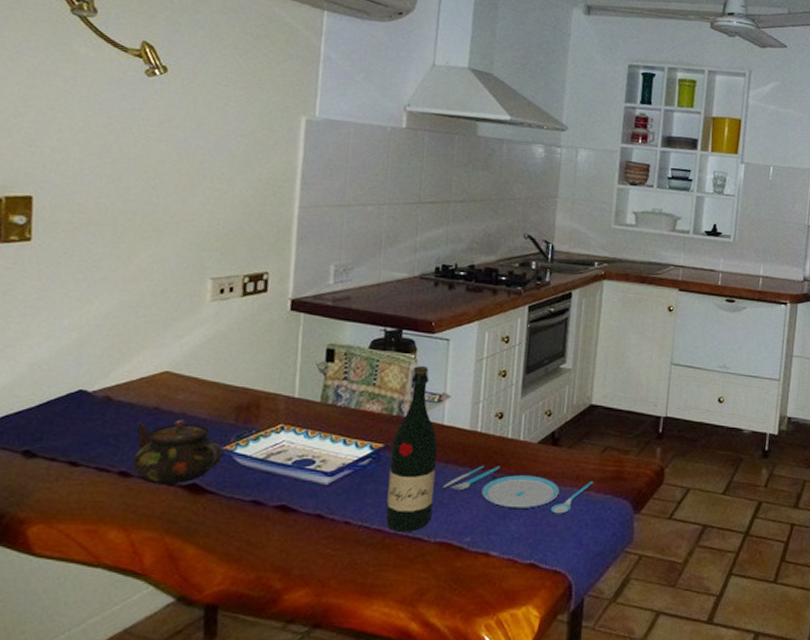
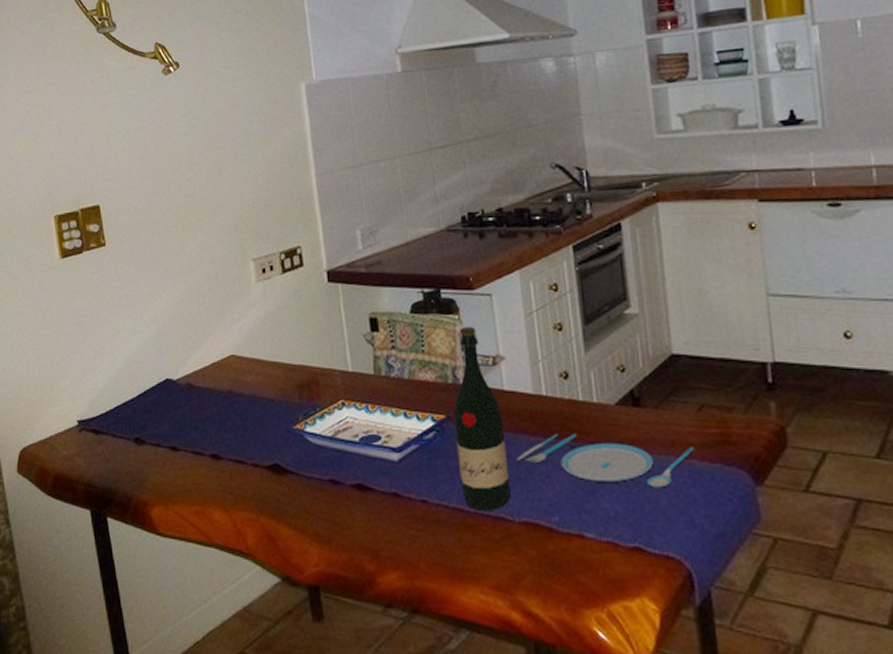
teapot: present [132,419,223,485] -> none [218,401,295,466]

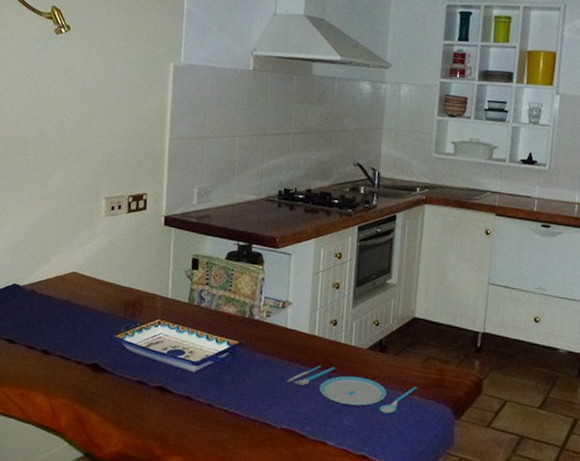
wine bottle: present [453,327,511,511] -> none [240,276,282,418]

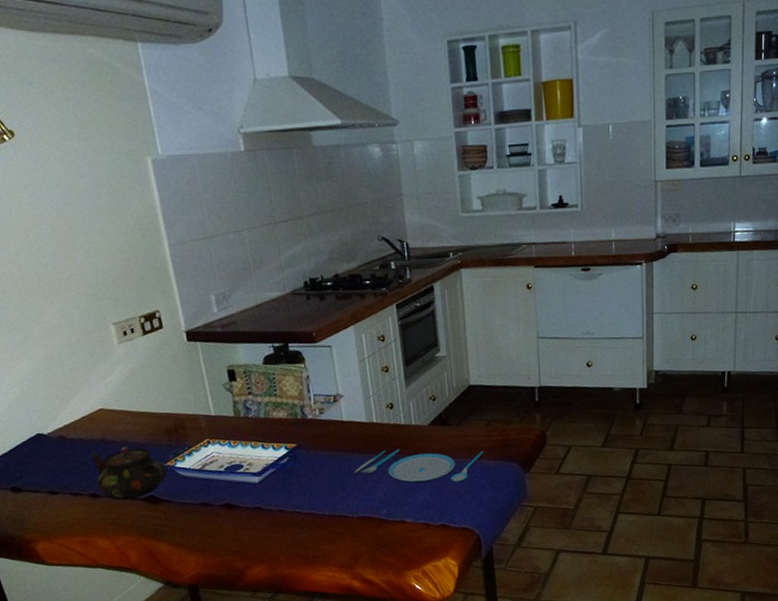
teapot: none [51,311,116,363] -> present [91,446,167,500]

